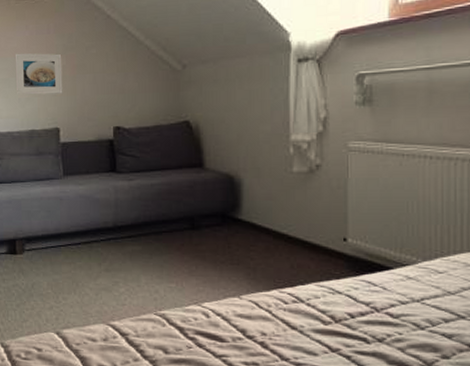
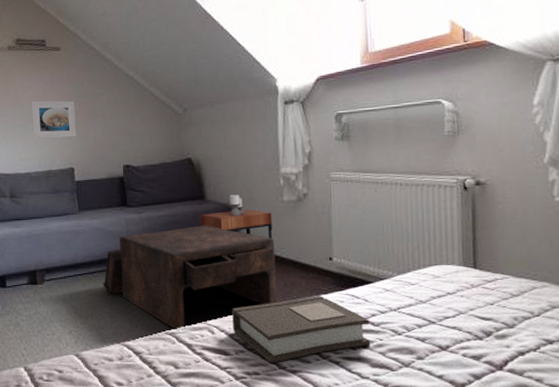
coffee table: none [87,196,282,313] -> present [102,225,278,331]
side table: none [198,163,279,215] -> present [200,195,273,239]
book: none [230,279,388,354] -> present [232,294,371,363]

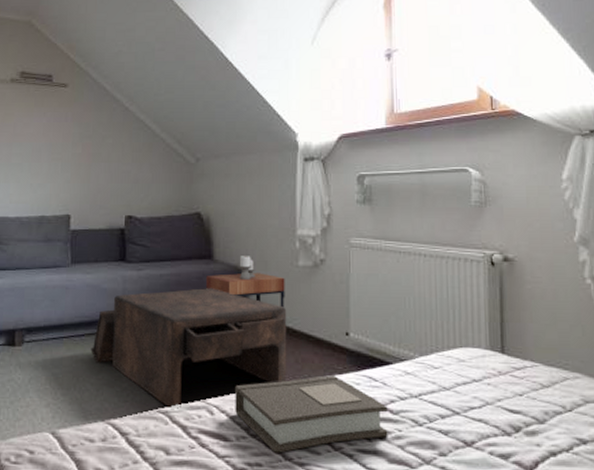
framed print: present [31,100,76,139] -> none [28,139,78,181]

